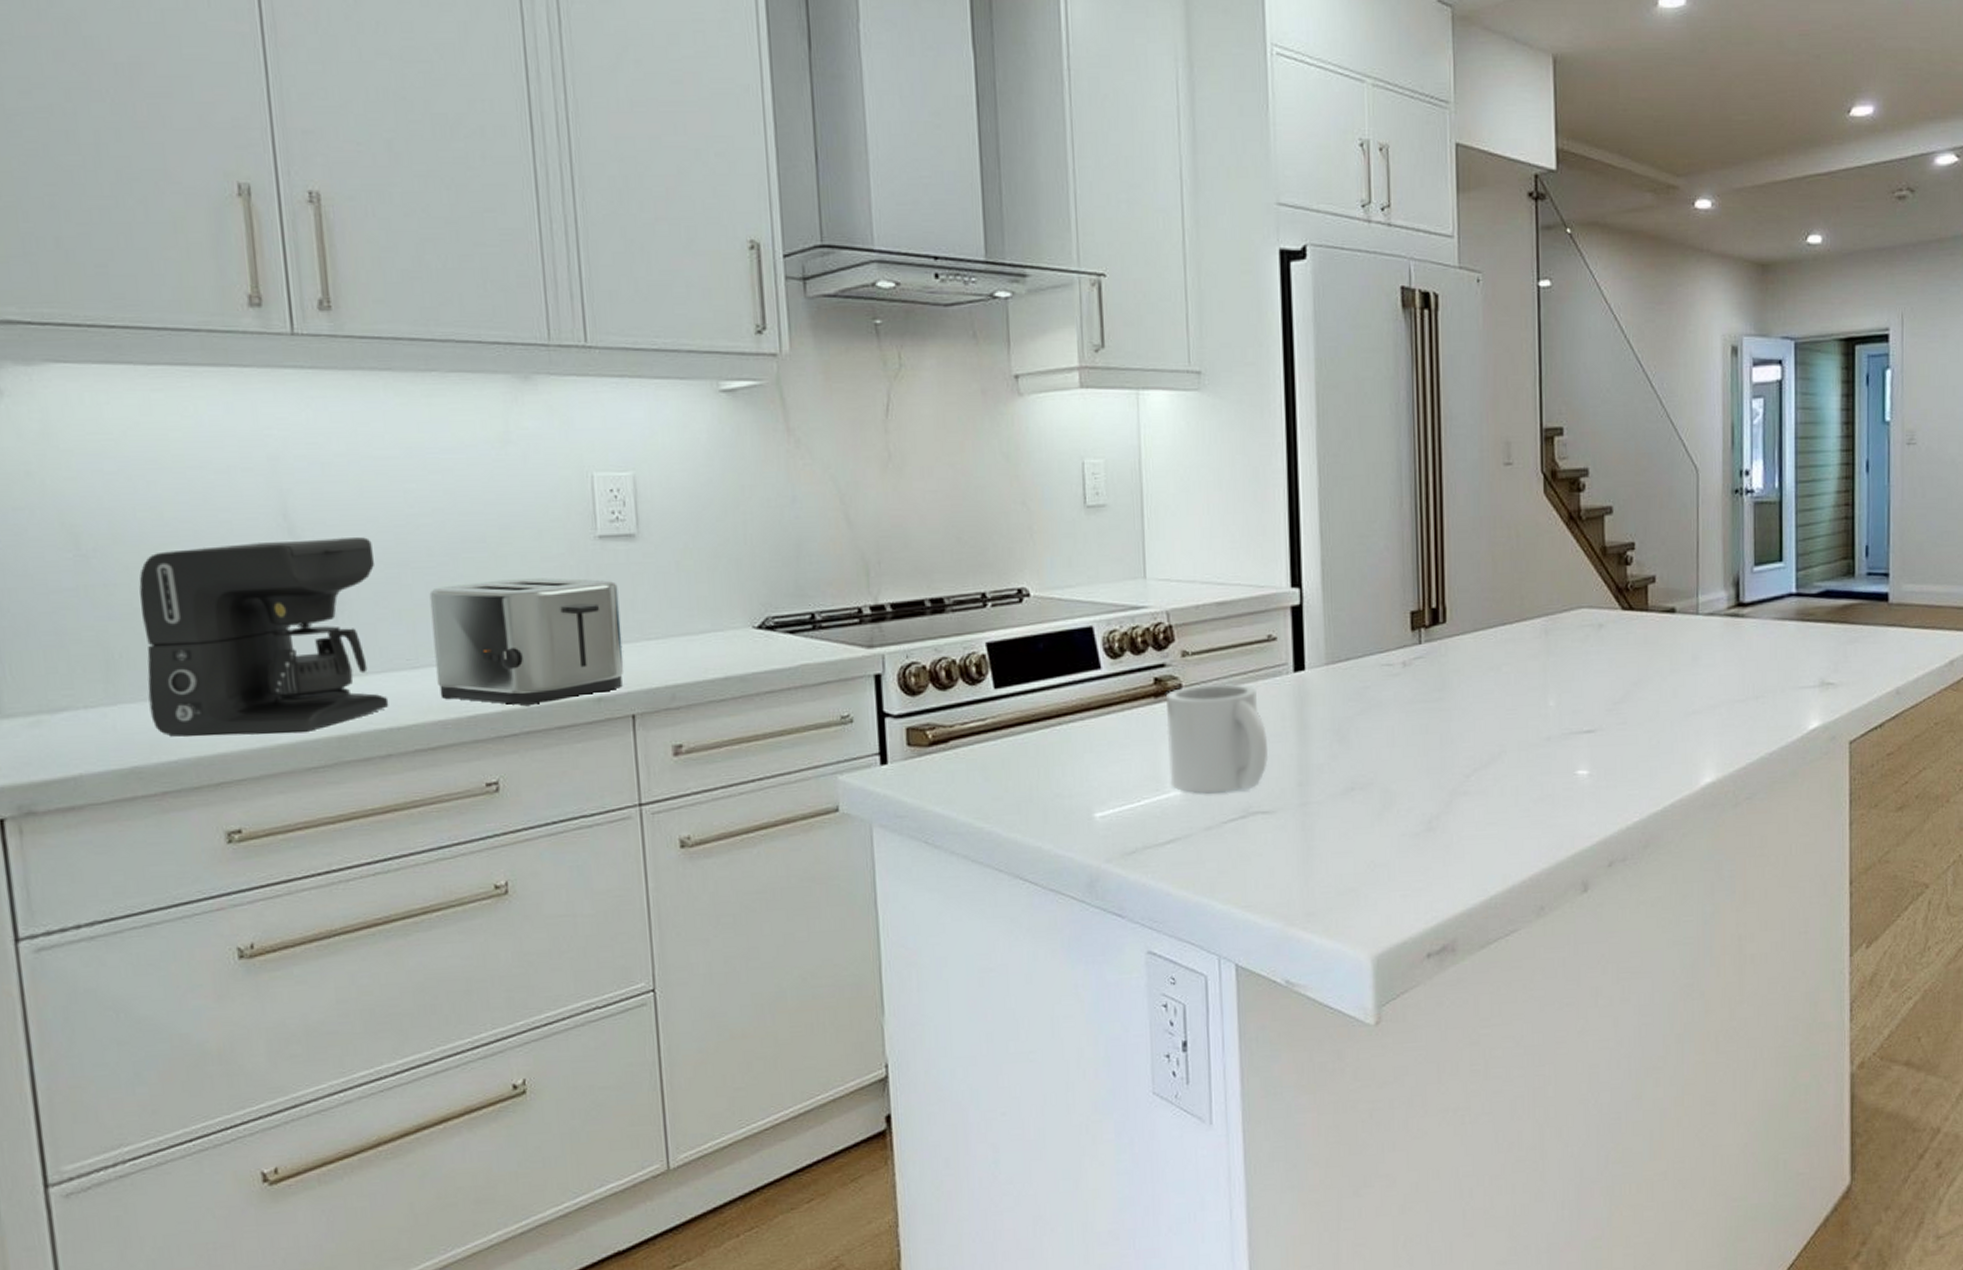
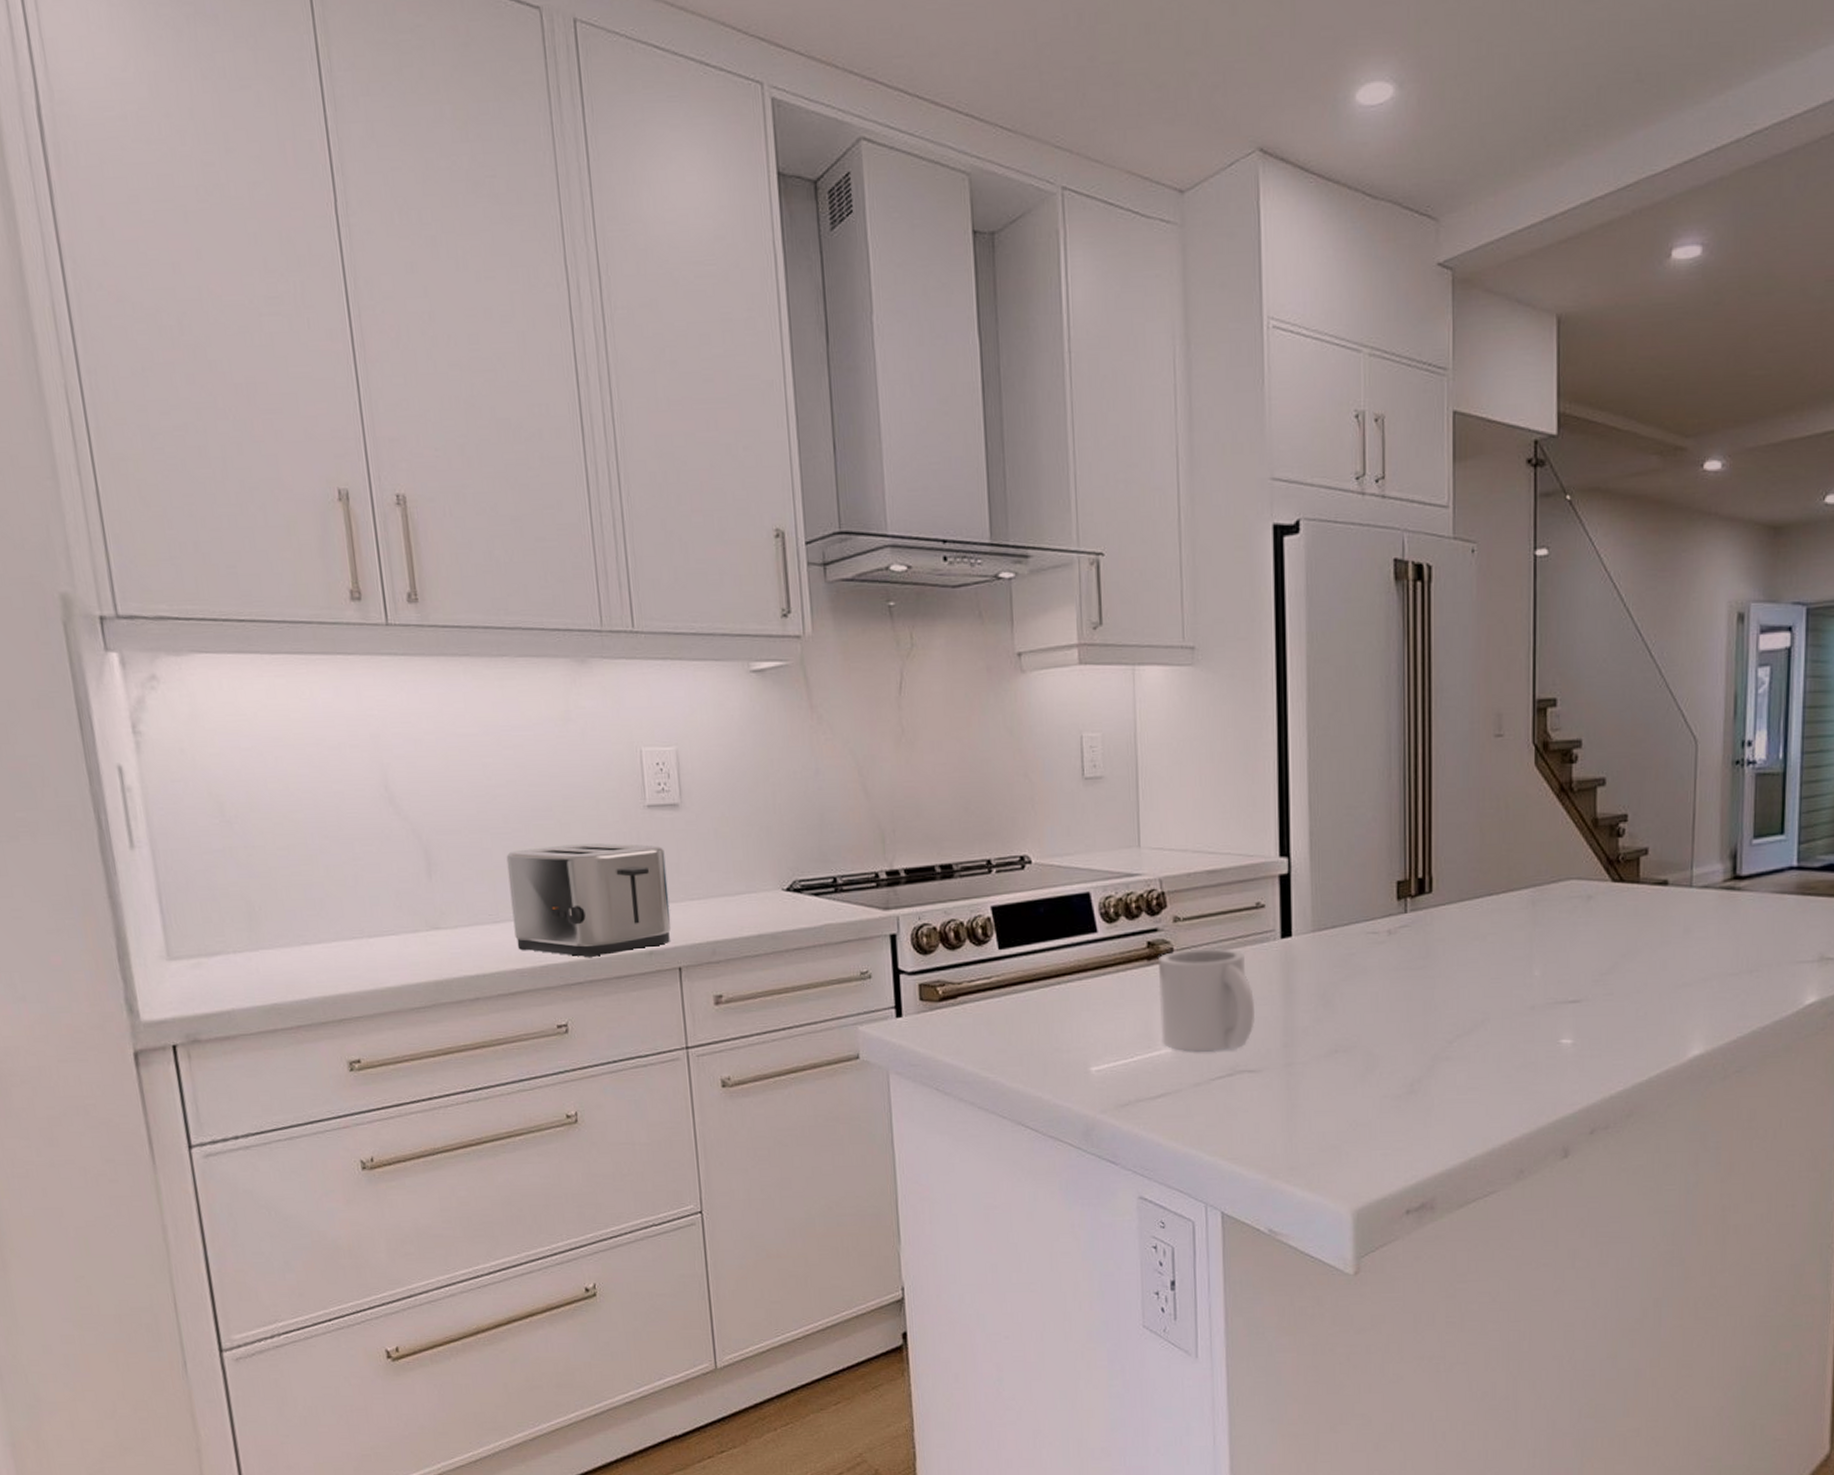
coffee maker: present [139,537,389,737] -> none [272,806,476,979]

